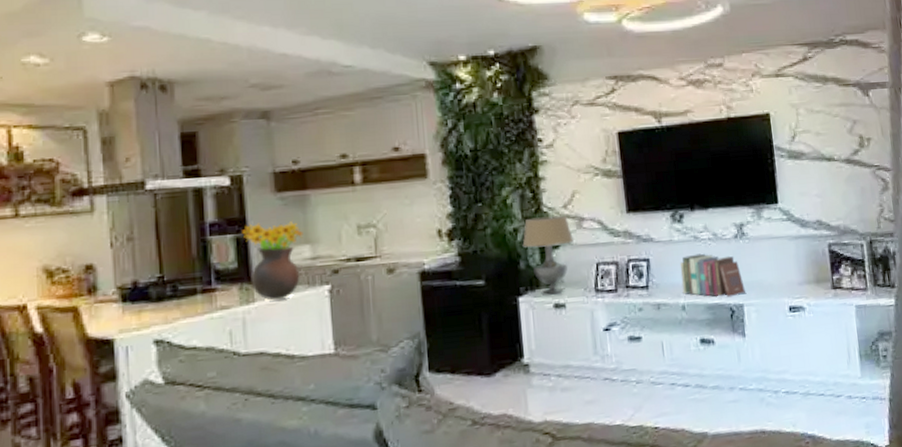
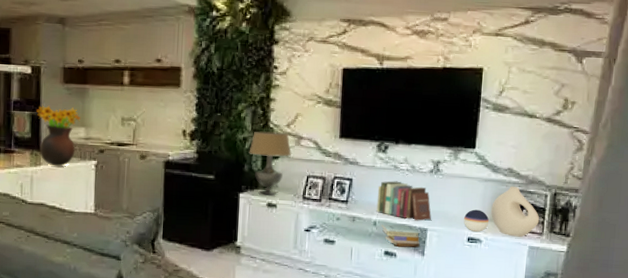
books: none [690,304,739,331] -> present [381,224,421,248]
speaker: none [780,272,809,300] -> present [463,209,490,233]
vase: none [807,239,861,298] -> present [491,186,540,237]

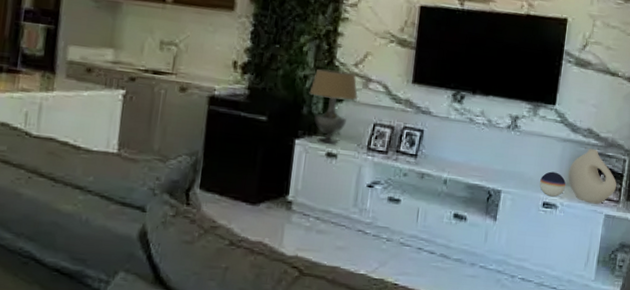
flower arrangement: present [36,104,81,167] -> none [53,16,110,94]
books: present [376,181,431,221] -> none [447,135,506,182]
books: present [381,224,421,248] -> none [451,182,494,211]

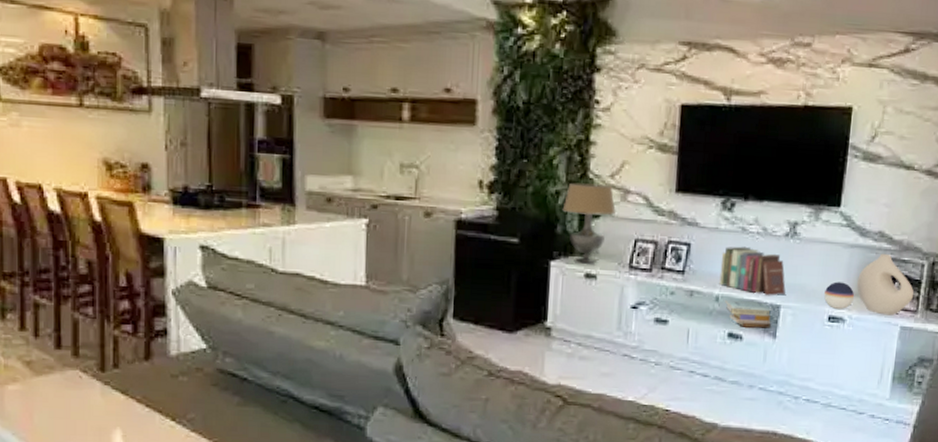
books: none [447,135,506,182] -> present [719,246,786,296]
books: none [451,182,494,211] -> present [724,299,772,329]

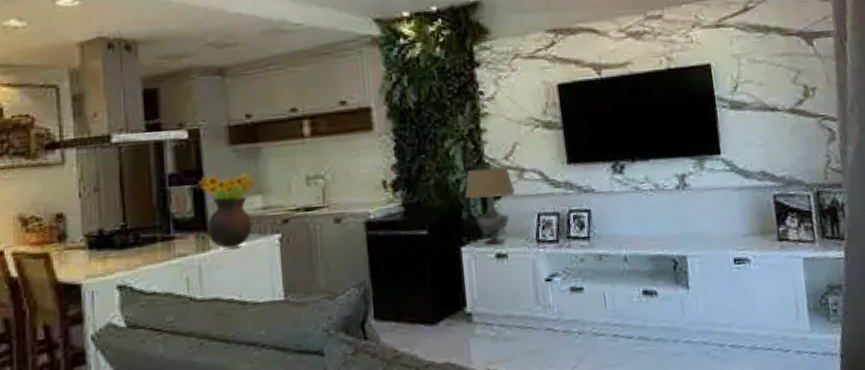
flower arrangement: none [289,144,347,226] -> present [199,173,256,249]
books: present [719,246,786,296] -> none [621,204,688,249]
books: present [724,299,772,329] -> none [632,255,682,283]
speaker: present [823,281,855,310] -> none [724,224,754,252]
vase: present [857,253,914,316] -> none [752,190,808,250]

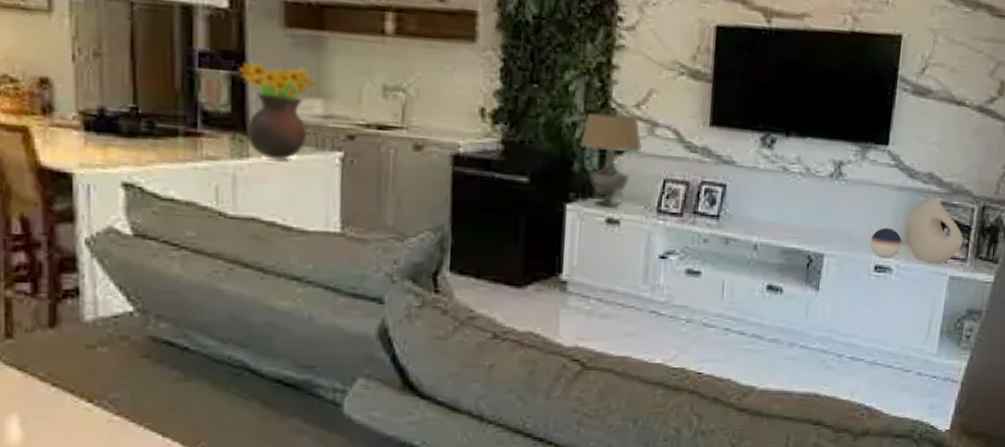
speaker: none [724,224,754,252] -> present [869,227,903,259]
vase: none [752,190,808,250] -> present [905,196,964,265]

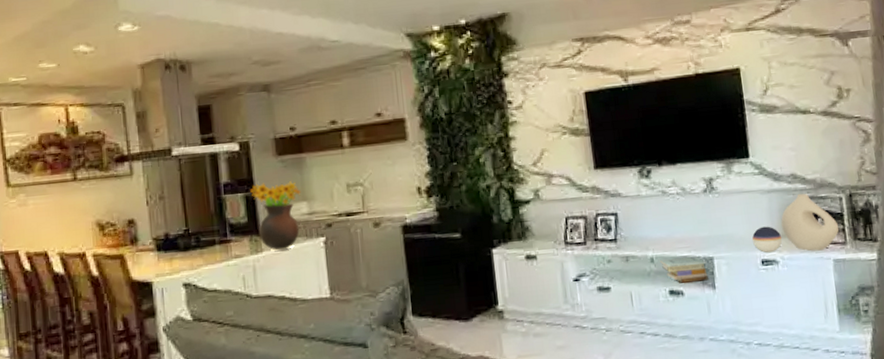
table lamp: present [580,112,642,208] -> none [495,172,543,247]
books: none [763,247,815,280] -> present [659,257,708,283]

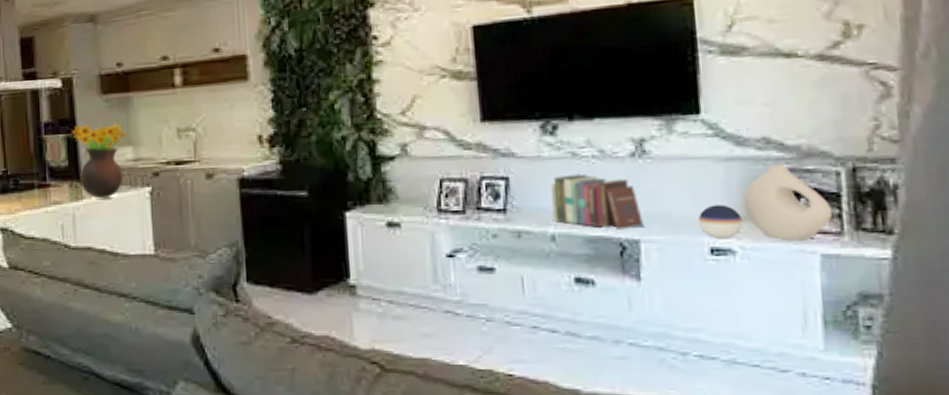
books: none [647,207,715,251] -> present [550,173,643,230]
books: present [659,257,708,283] -> none [563,237,631,270]

